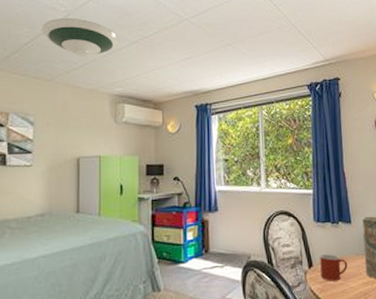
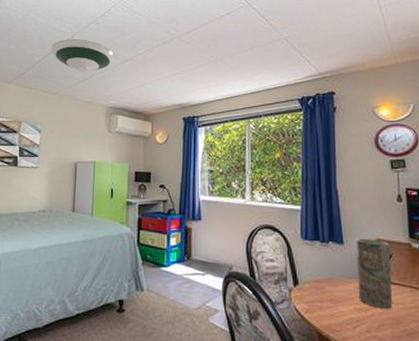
mug: present [320,254,348,281] -> none [306,274,338,303]

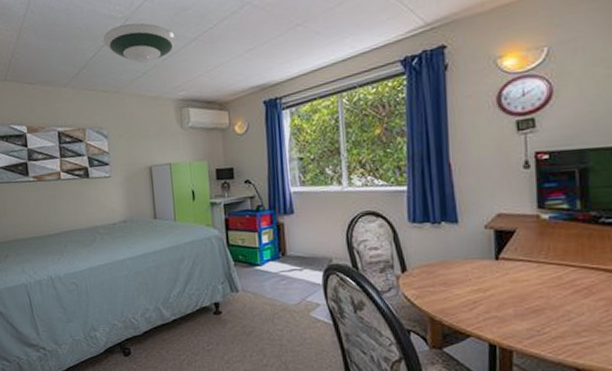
vase: present [356,238,393,309] -> none [473,214,516,288]

